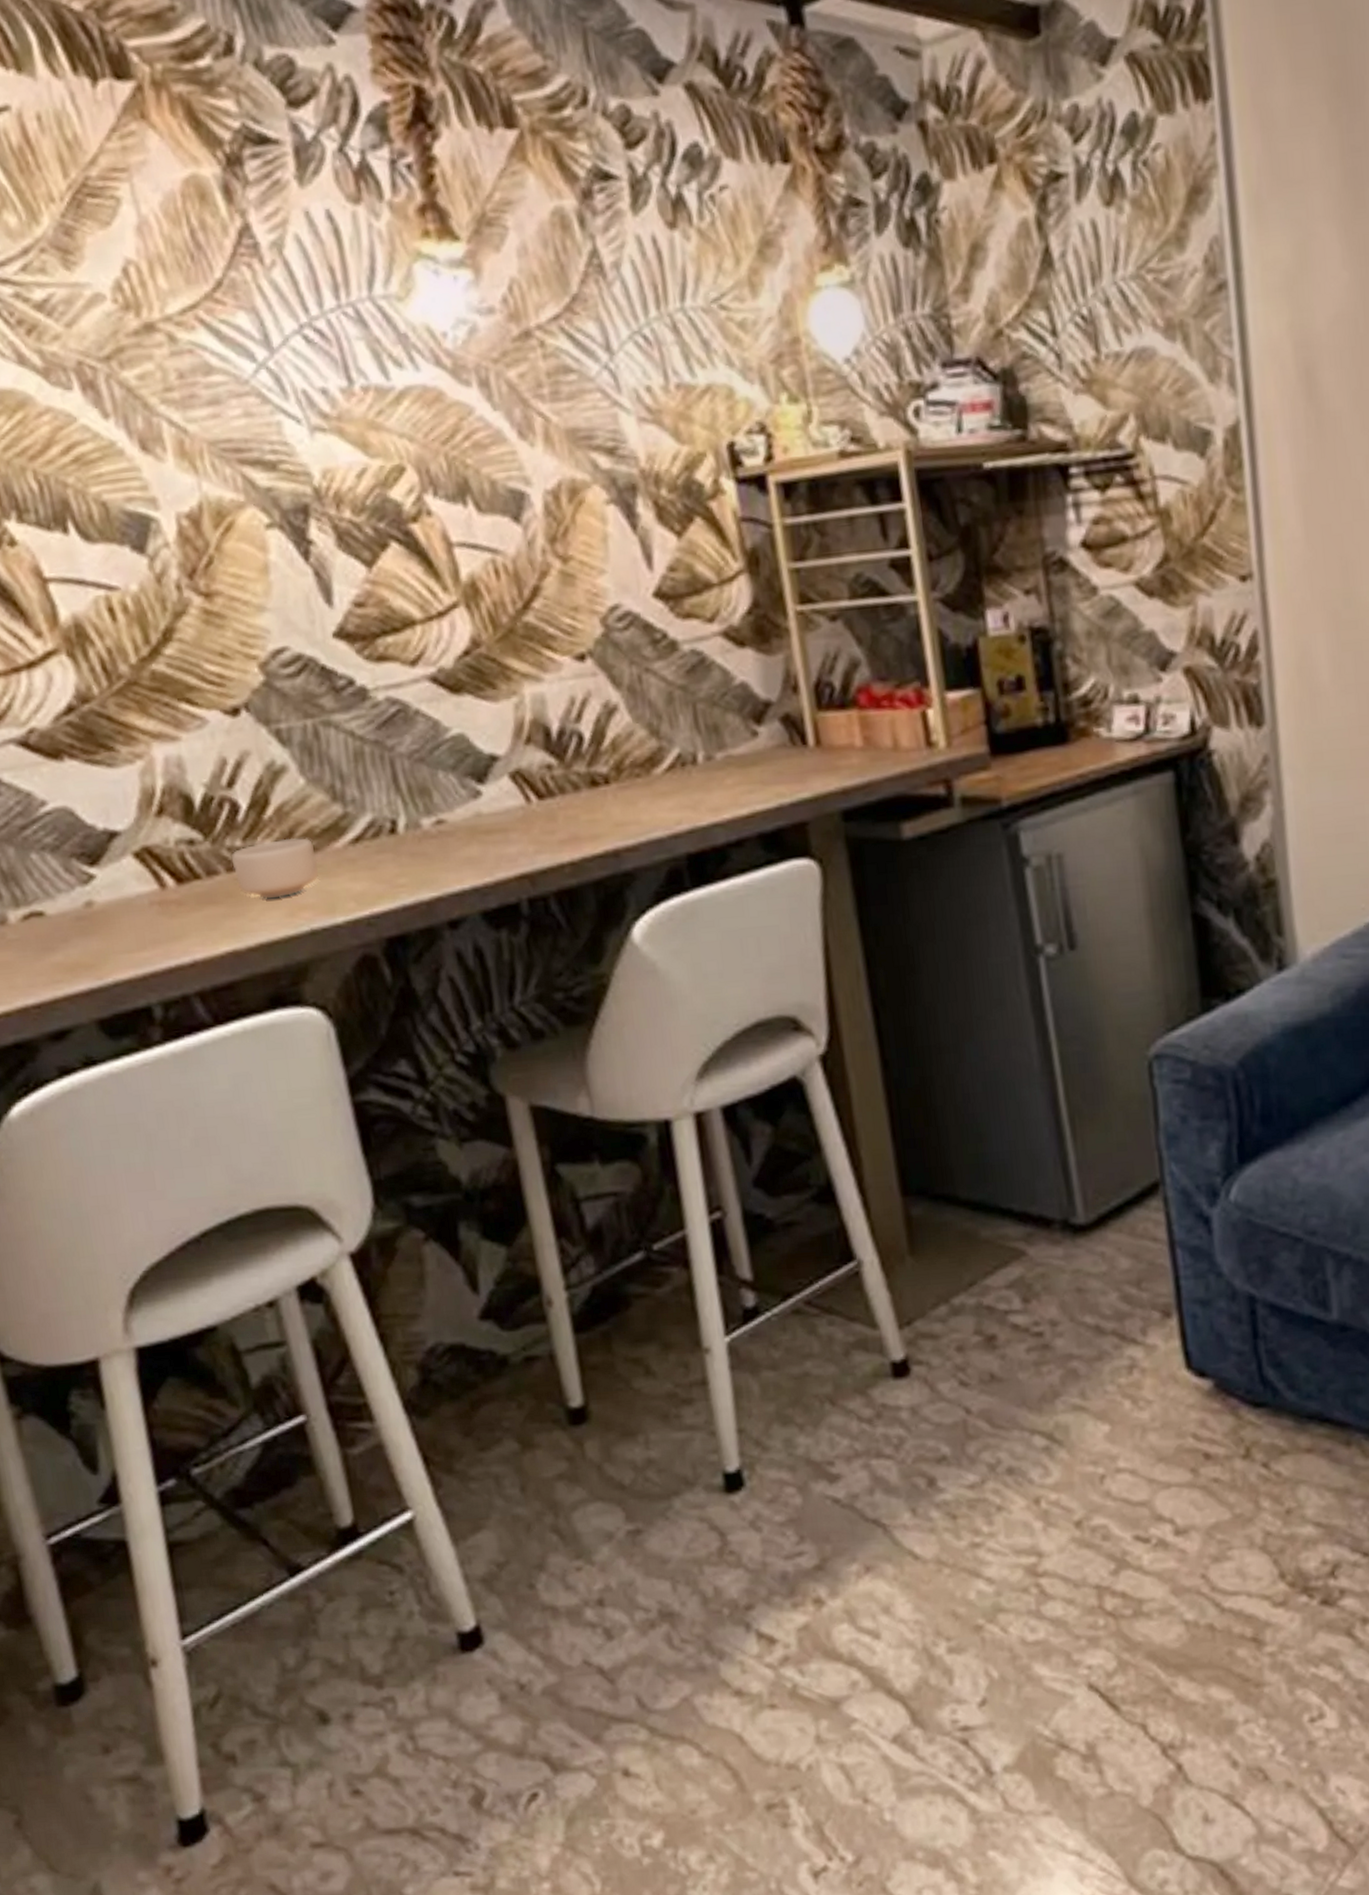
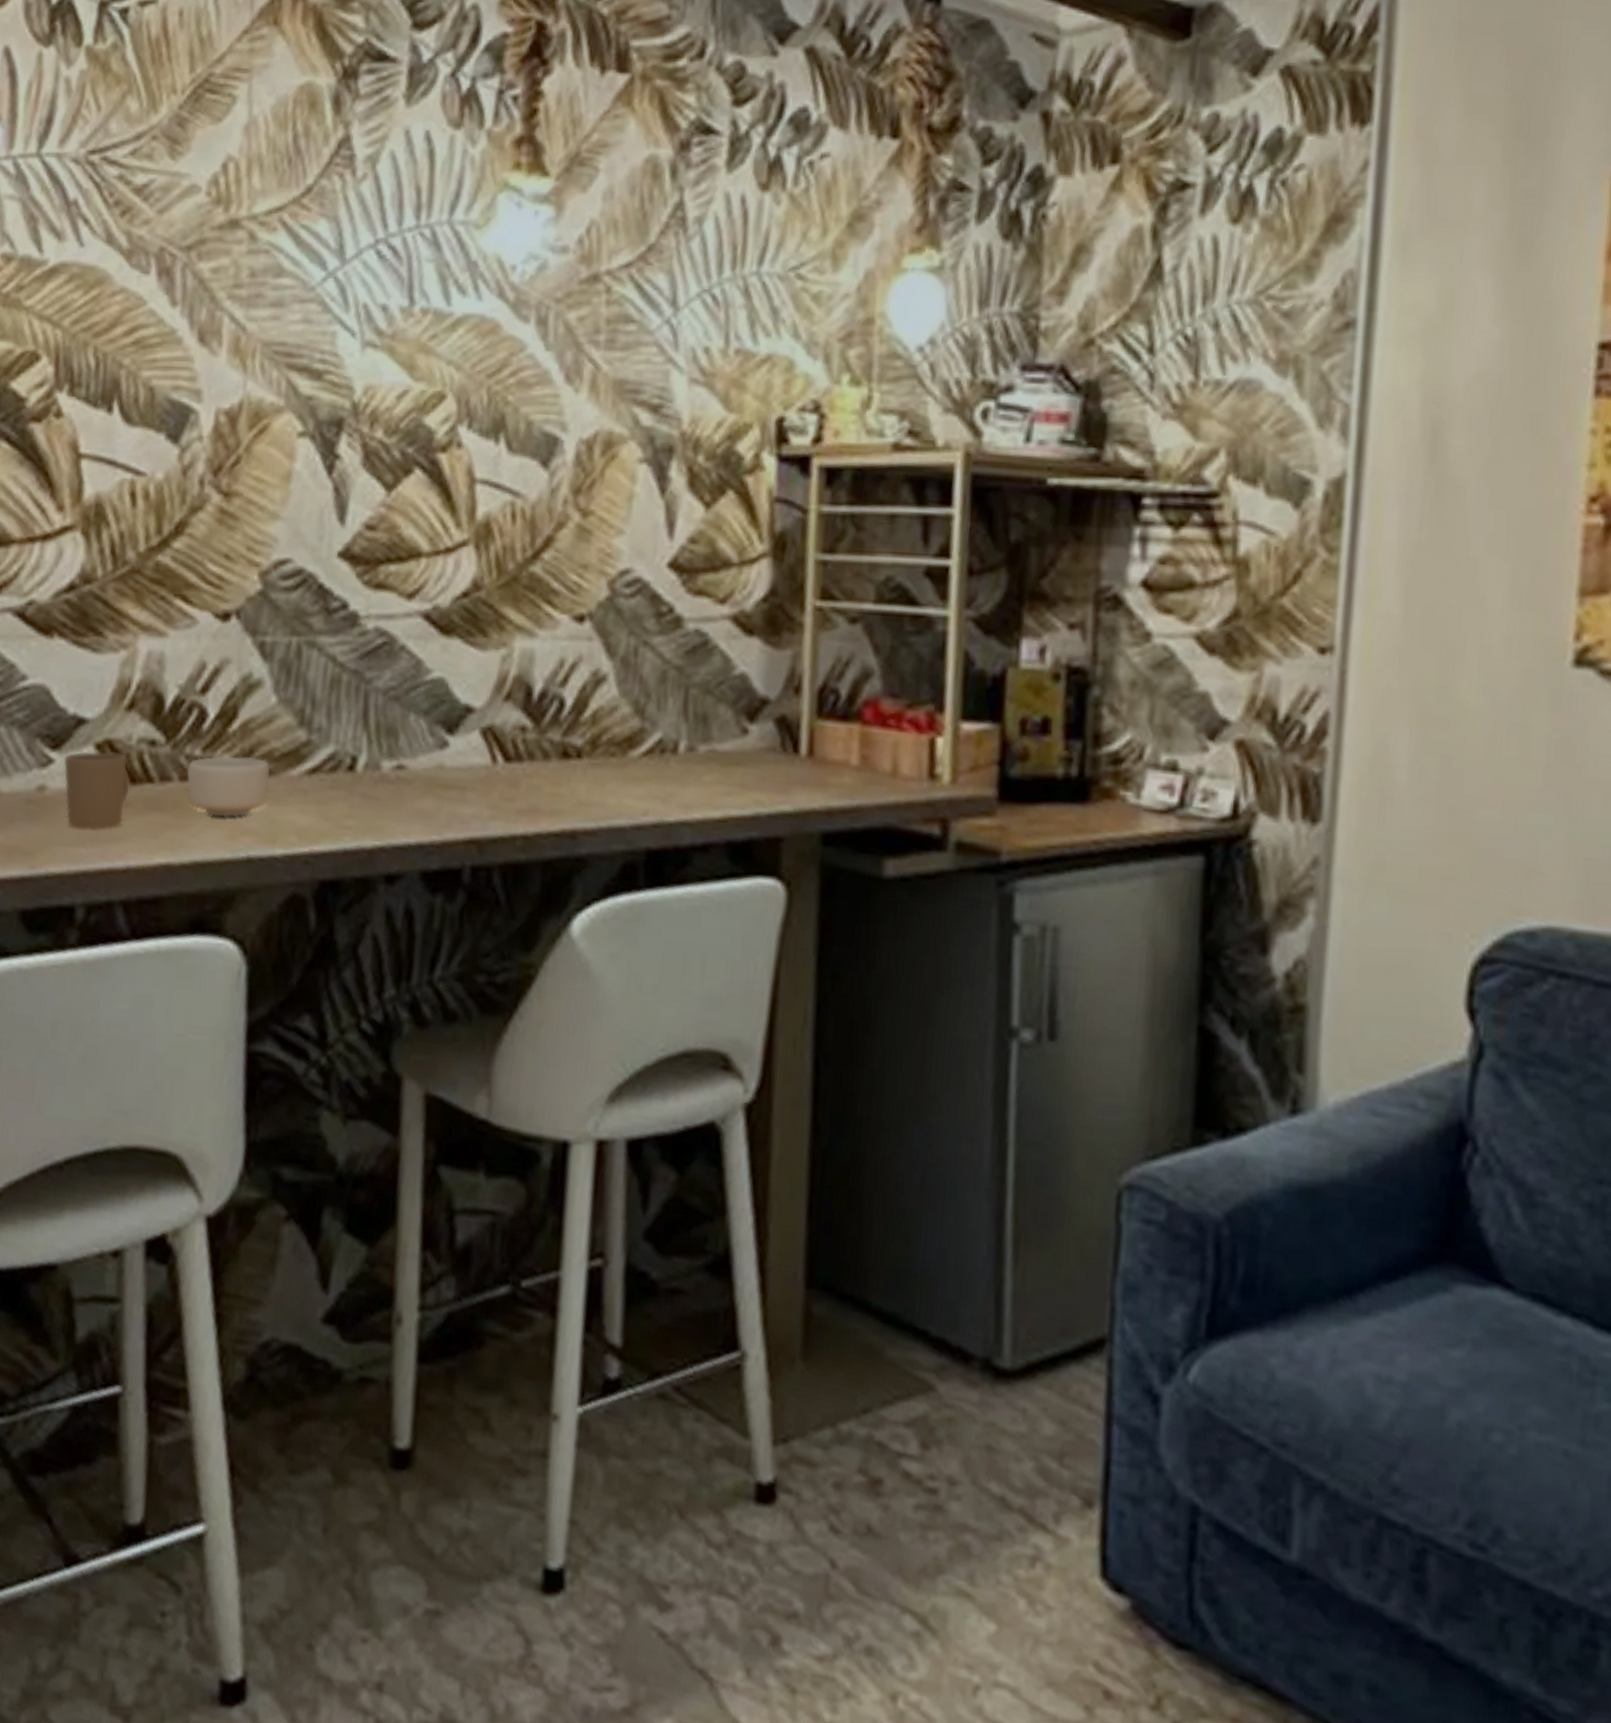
mug: none [104,857,179,935] -> present [63,751,131,830]

